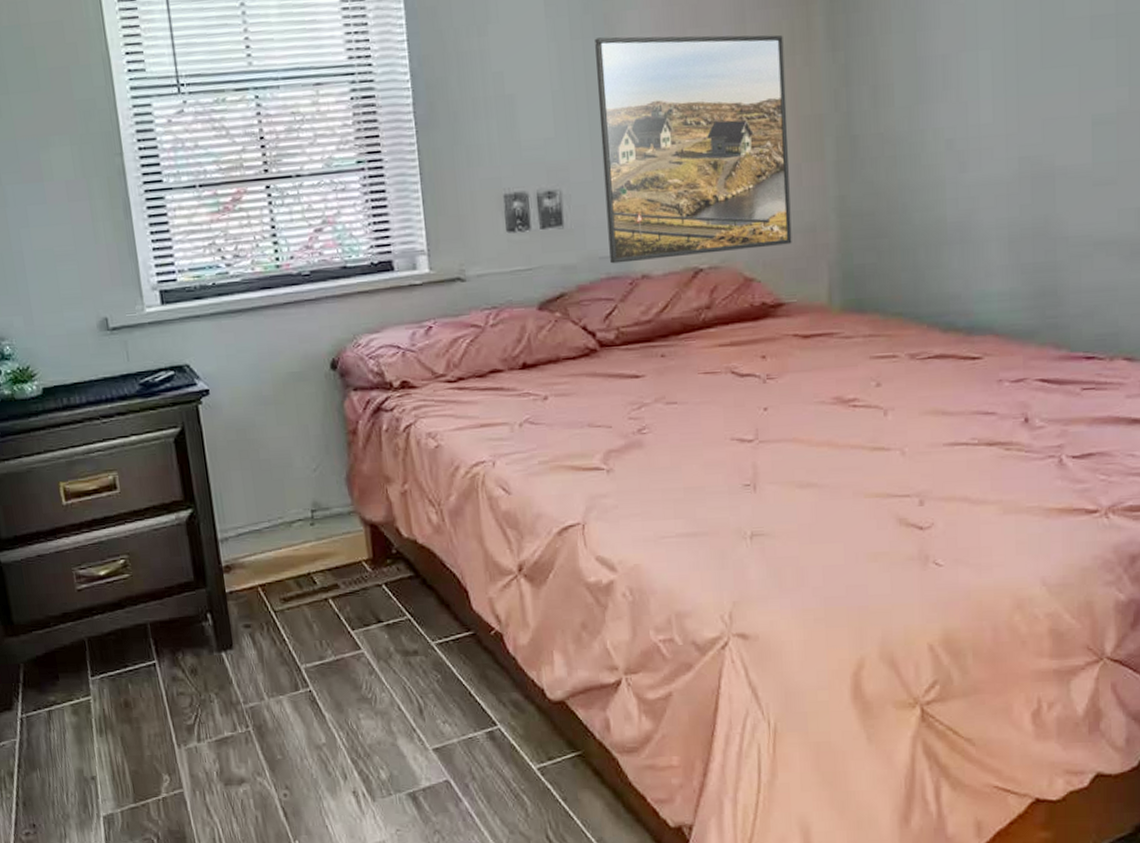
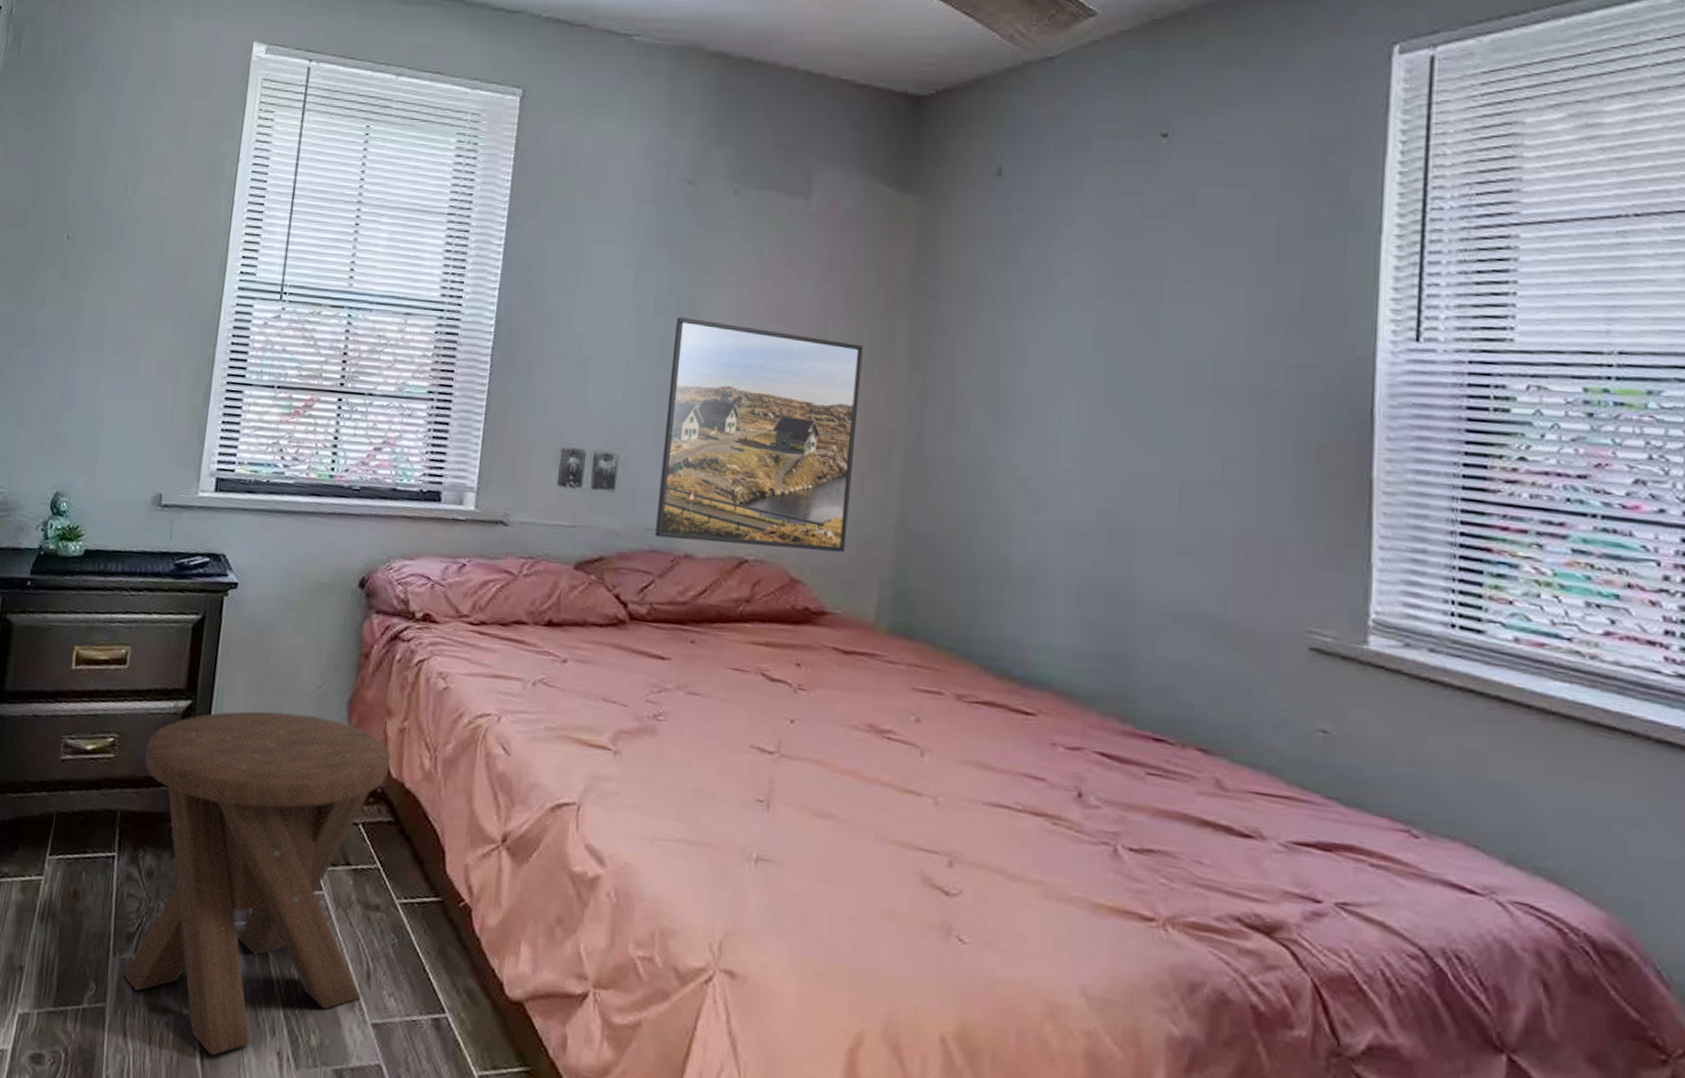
music stool: none [158,497,418,809] -> present [122,711,390,1056]

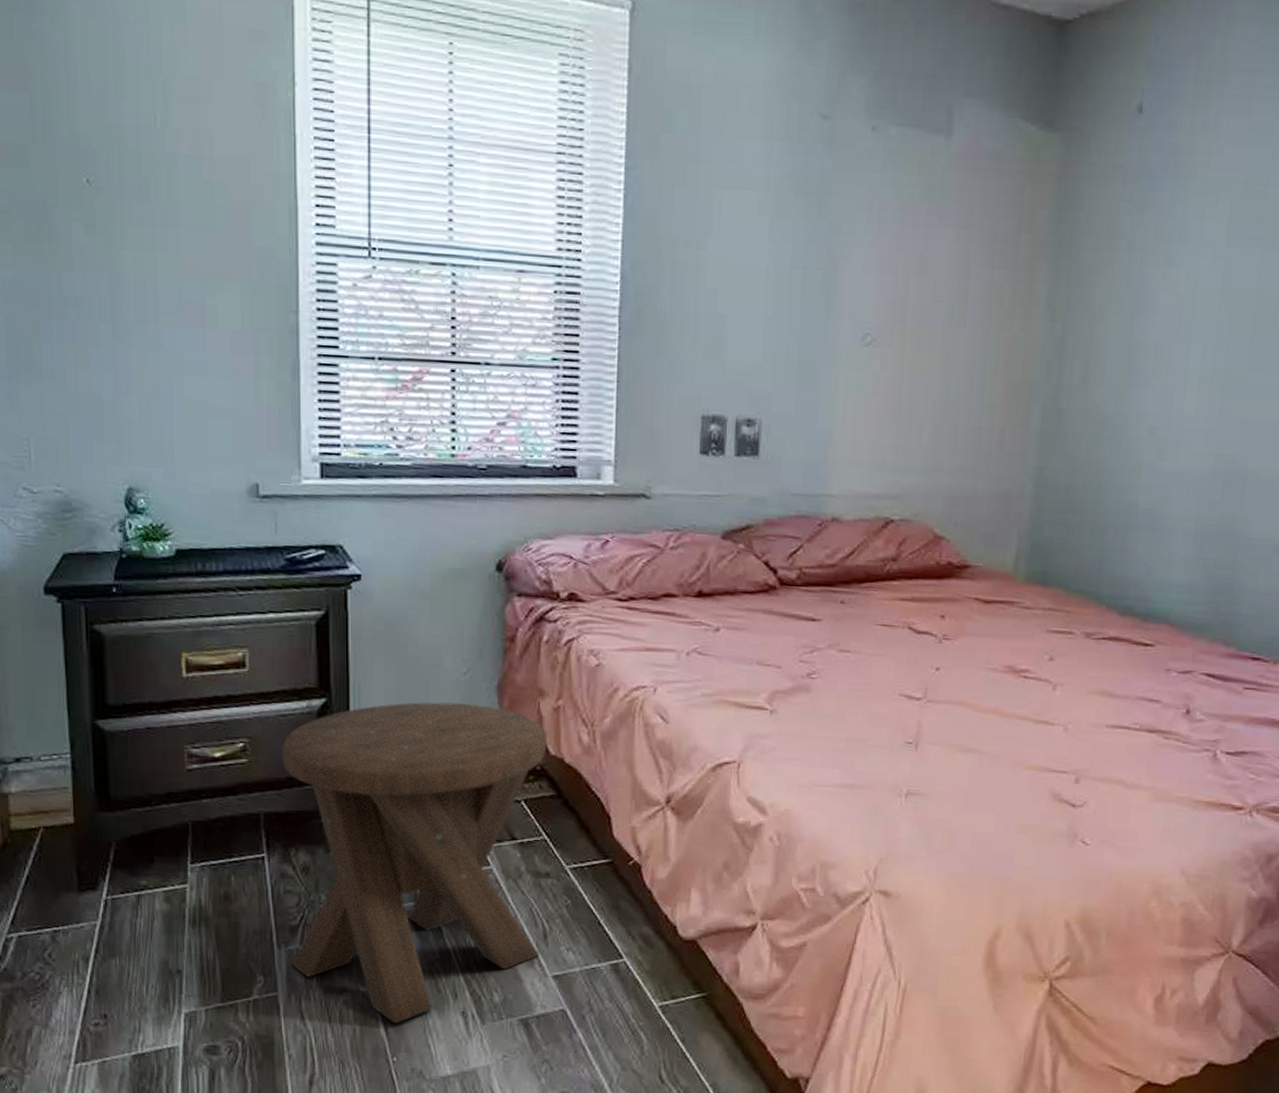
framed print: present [655,317,863,553] -> none [802,270,1004,508]

